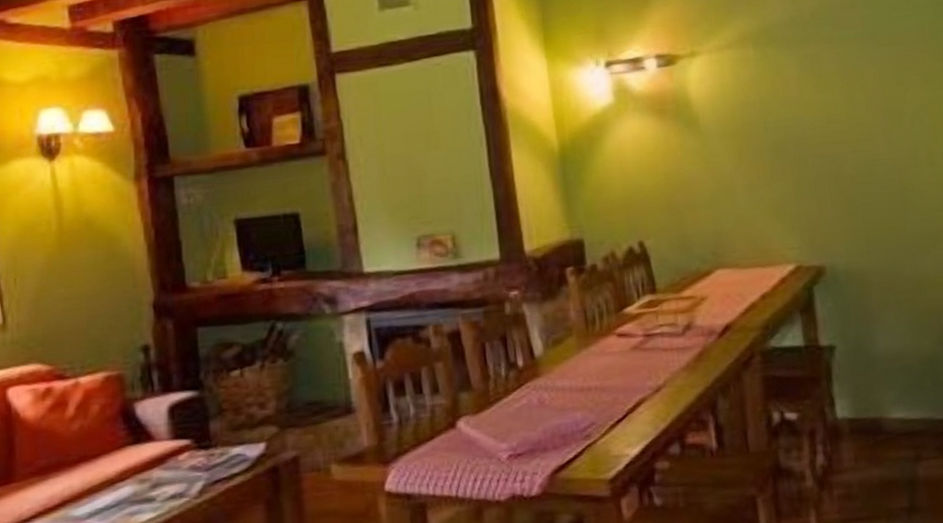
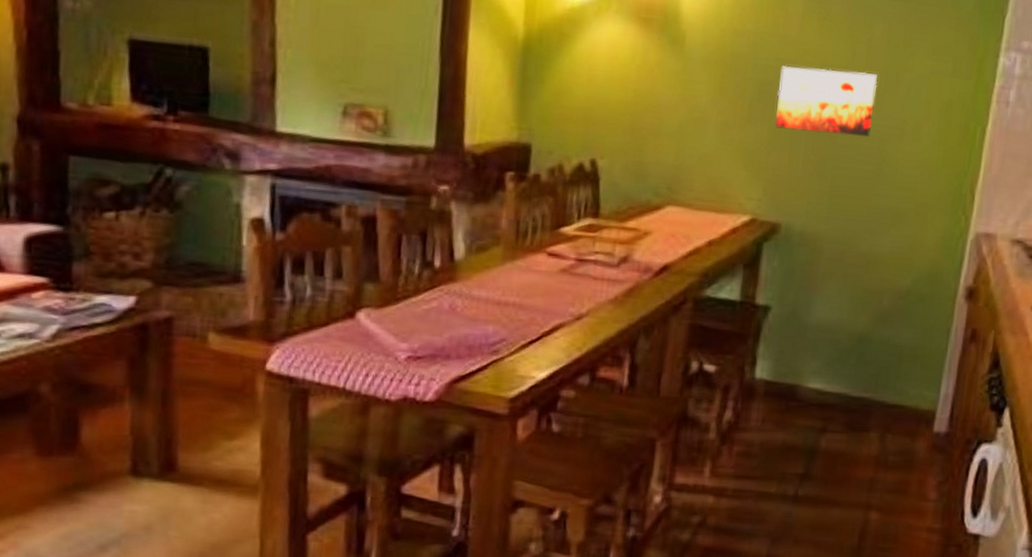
wall art: none [790,113,887,180] -> present [775,65,878,137]

